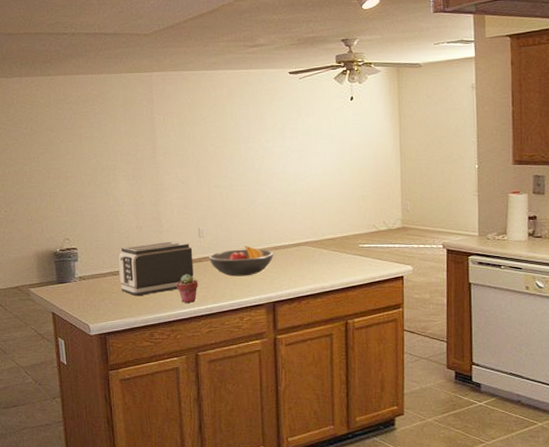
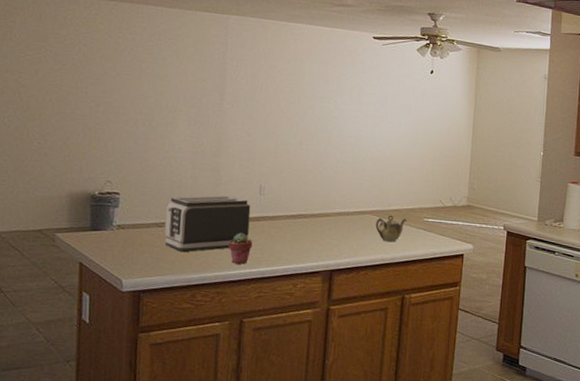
fruit bowl: present [208,246,274,277] -> none [267,208,337,241]
teapot: none [312,244,343,271] -> present [375,215,407,242]

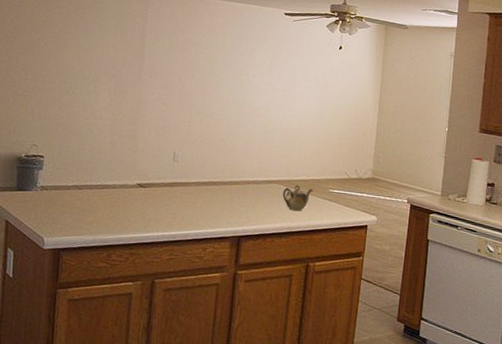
toaster: present [164,195,251,252] -> none [84,161,165,214]
potted succulent: present [228,232,253,264] -> none [142,197,166,227]

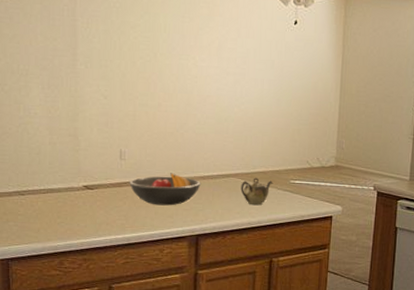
fruit bowl: none [179,176,246,207] -> present [129,173,201,206]

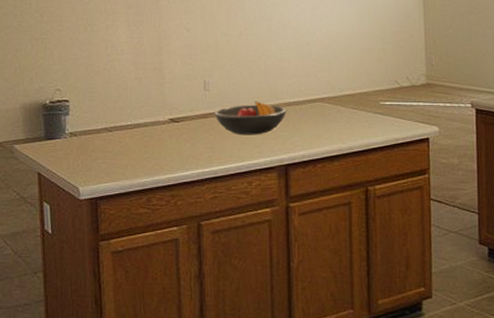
teapot: present [240,177,273,206] -> none [328,101,362,131]

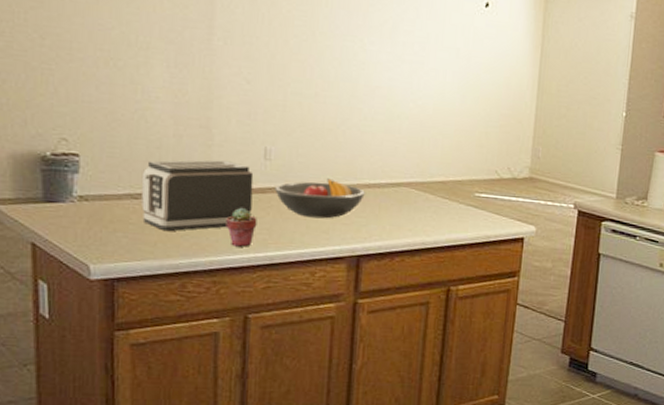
toaster: none [114,94,197,155] -> present [141,160,254,231]
potted succulent: none [178,131,202,164] -> present [226,207,257,247]

